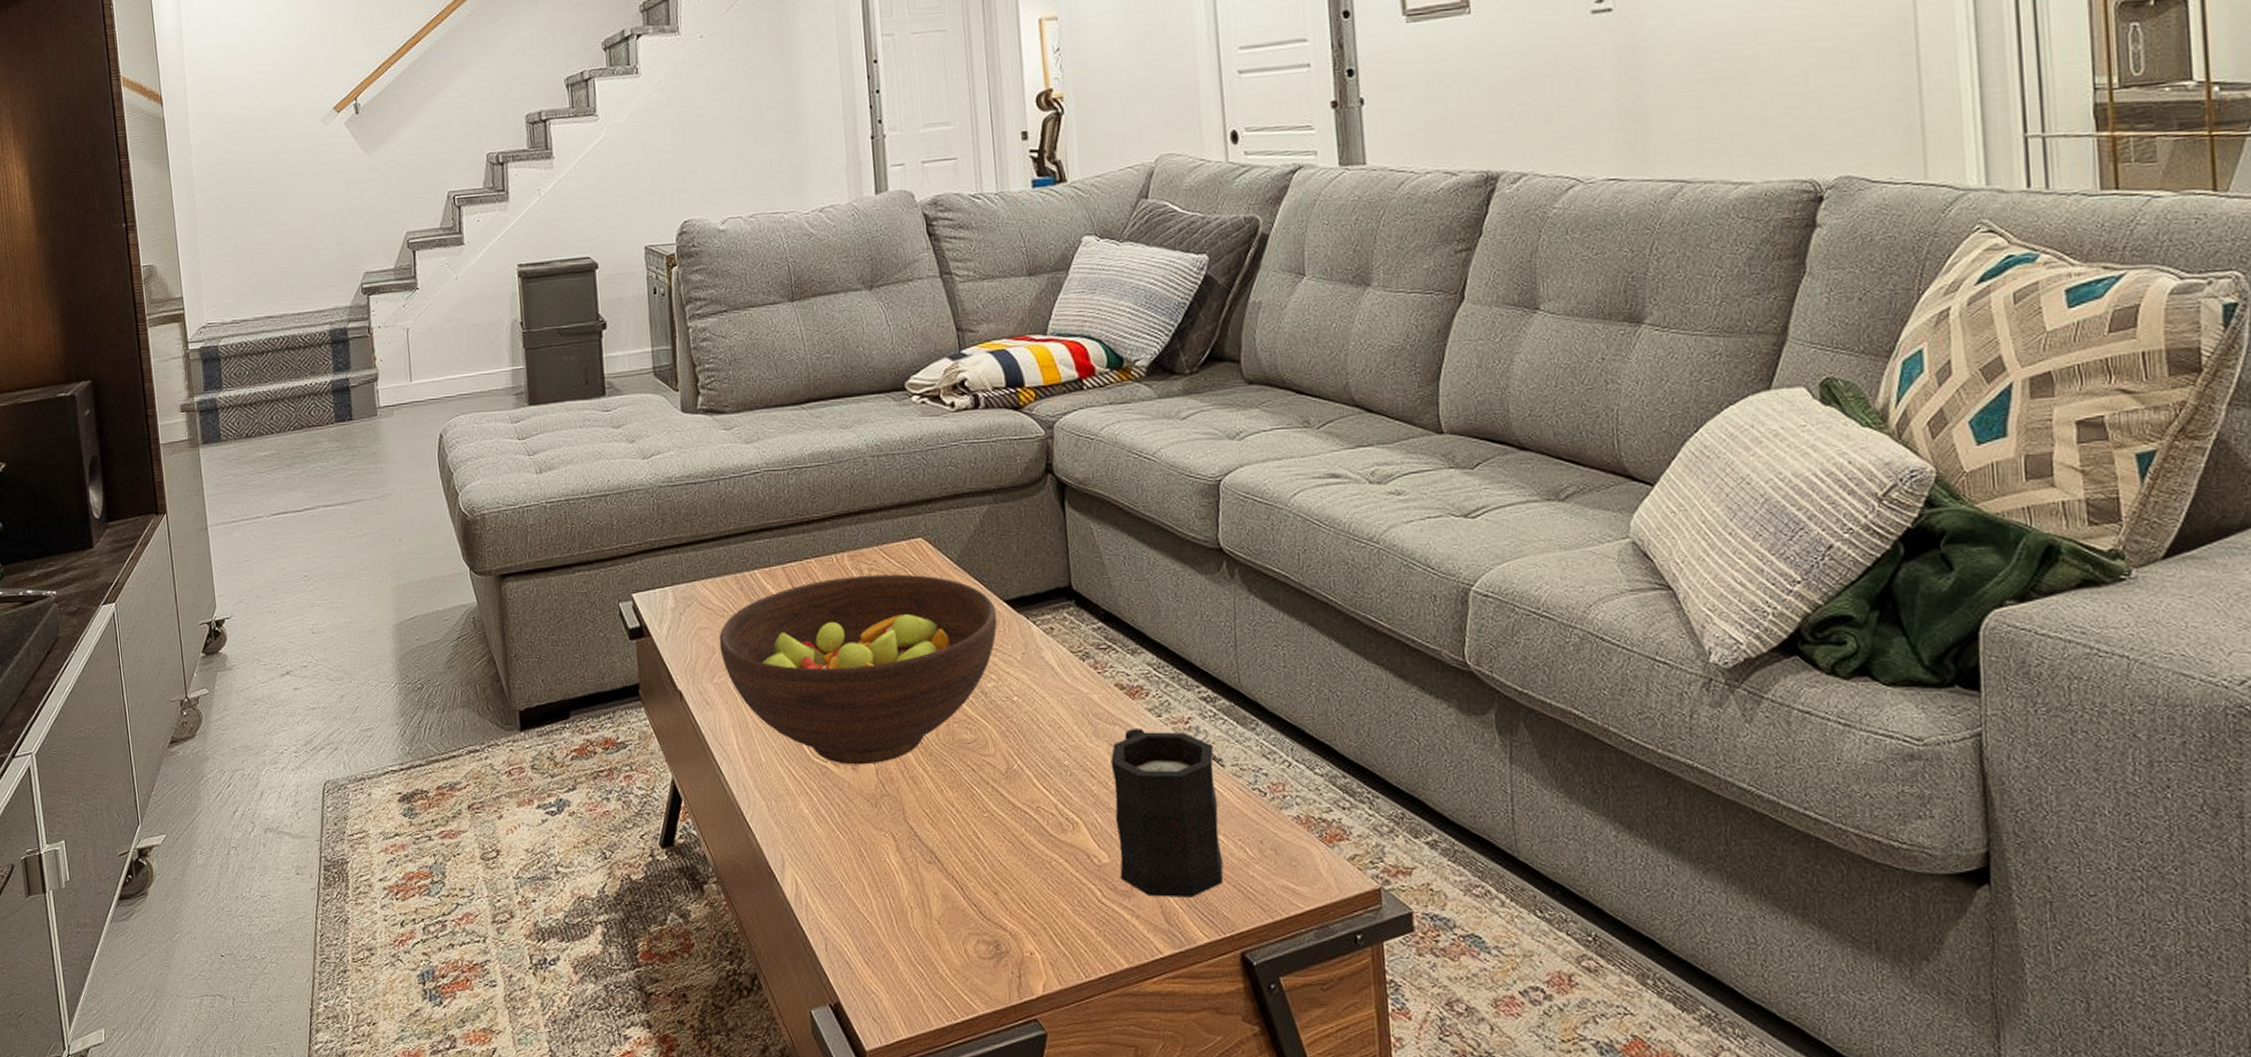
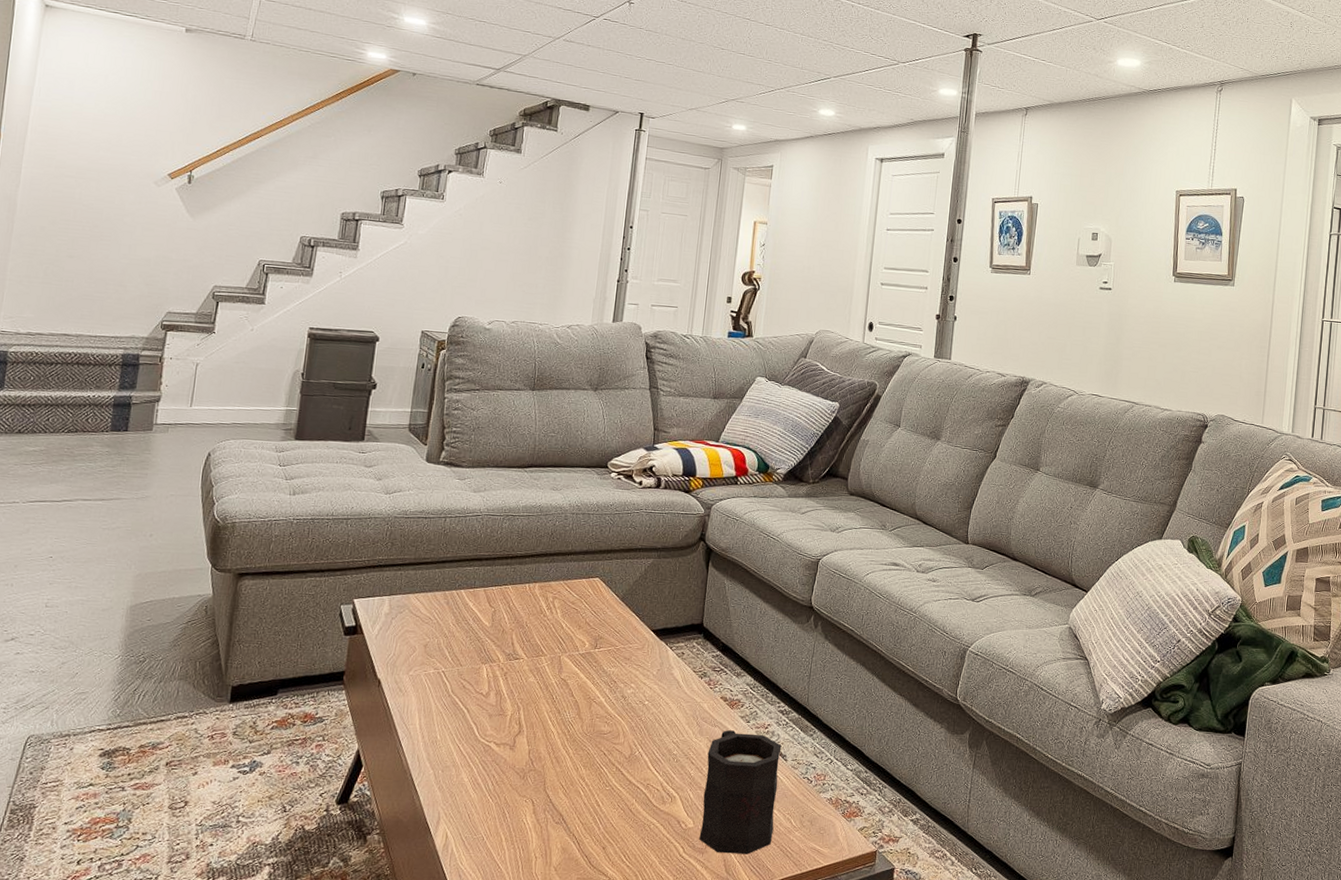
fruit bowl: present [718,574,998,765] -> none [419,601,645,746]

